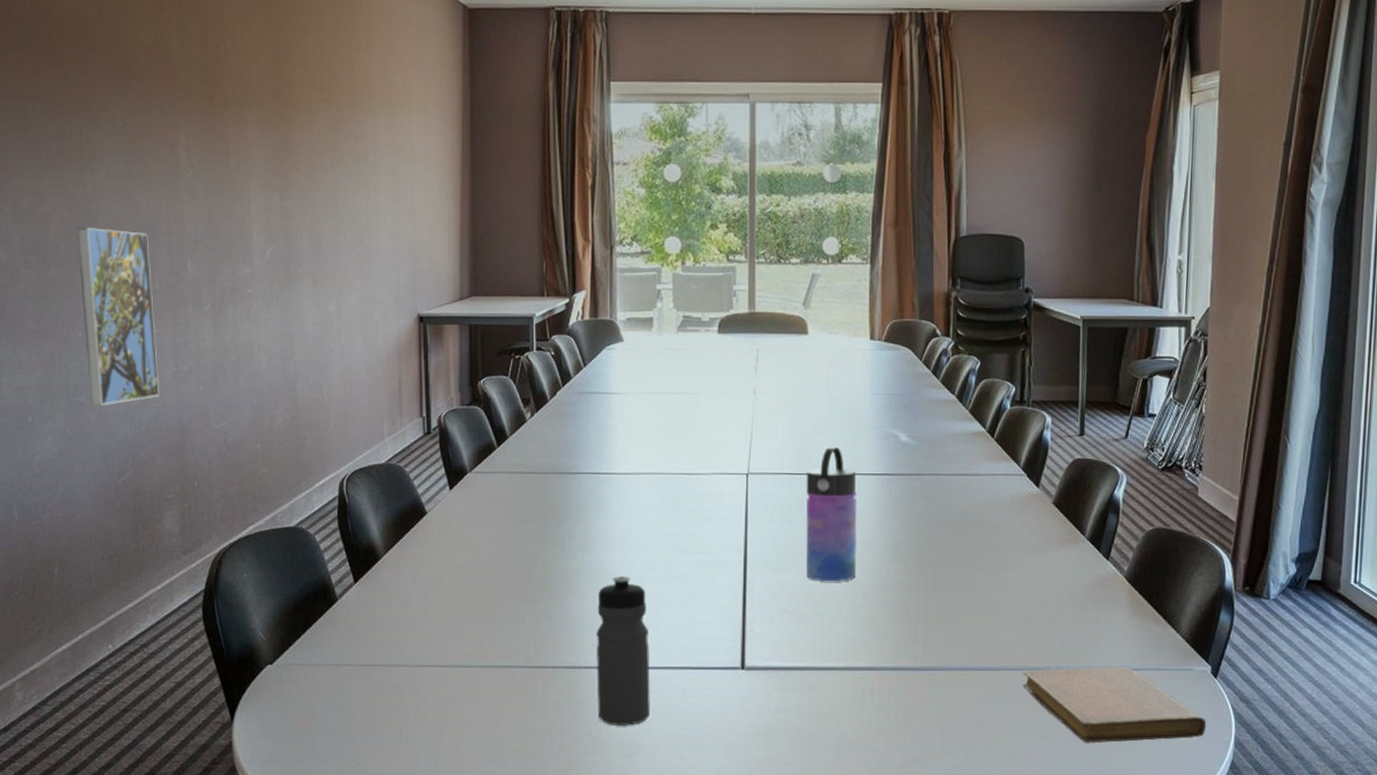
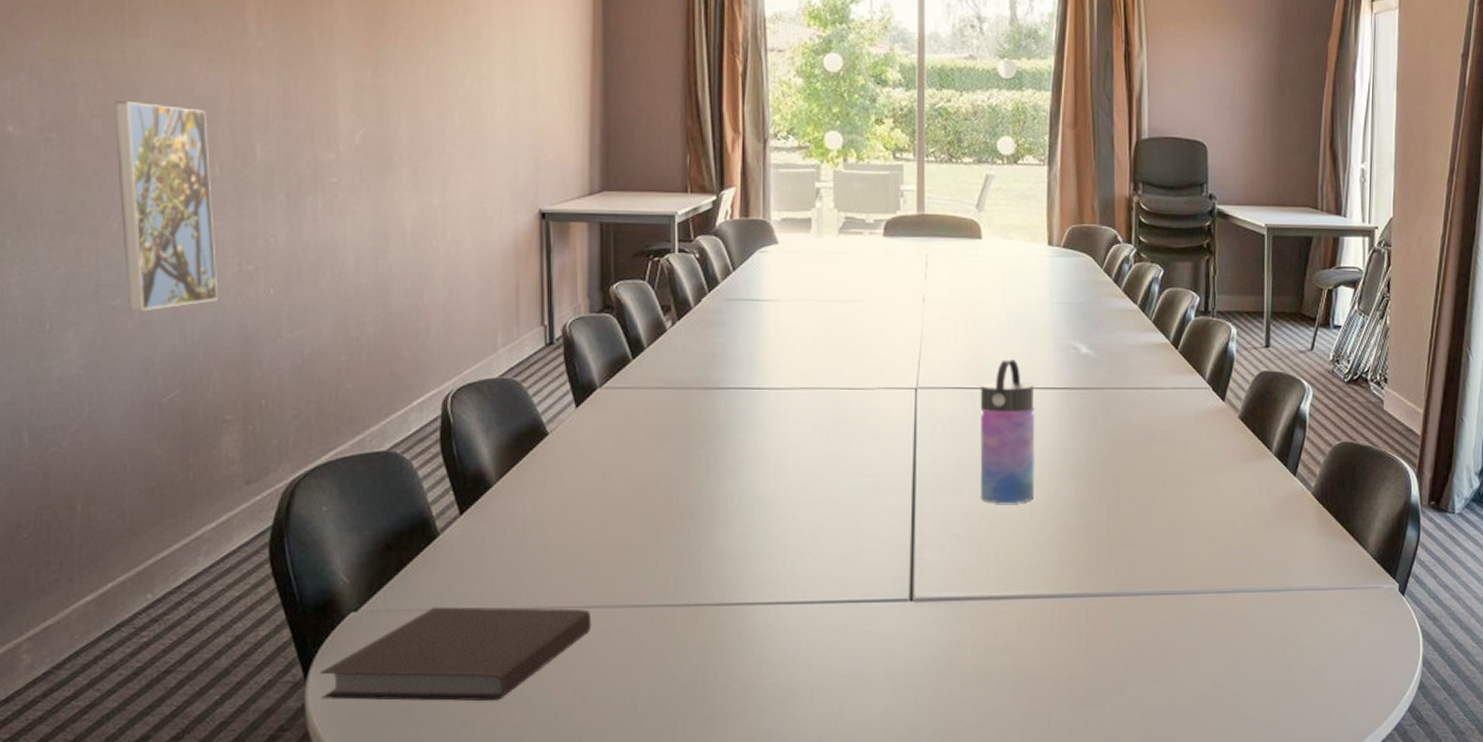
notebook: none [243,662,464,746] -> present [320,607,592,702]
water bottle: present [596,576,650,726] -> none [746,502,808,668]
notebook: present [1023,666,1207,743] -> none [1210,587,1395,668]

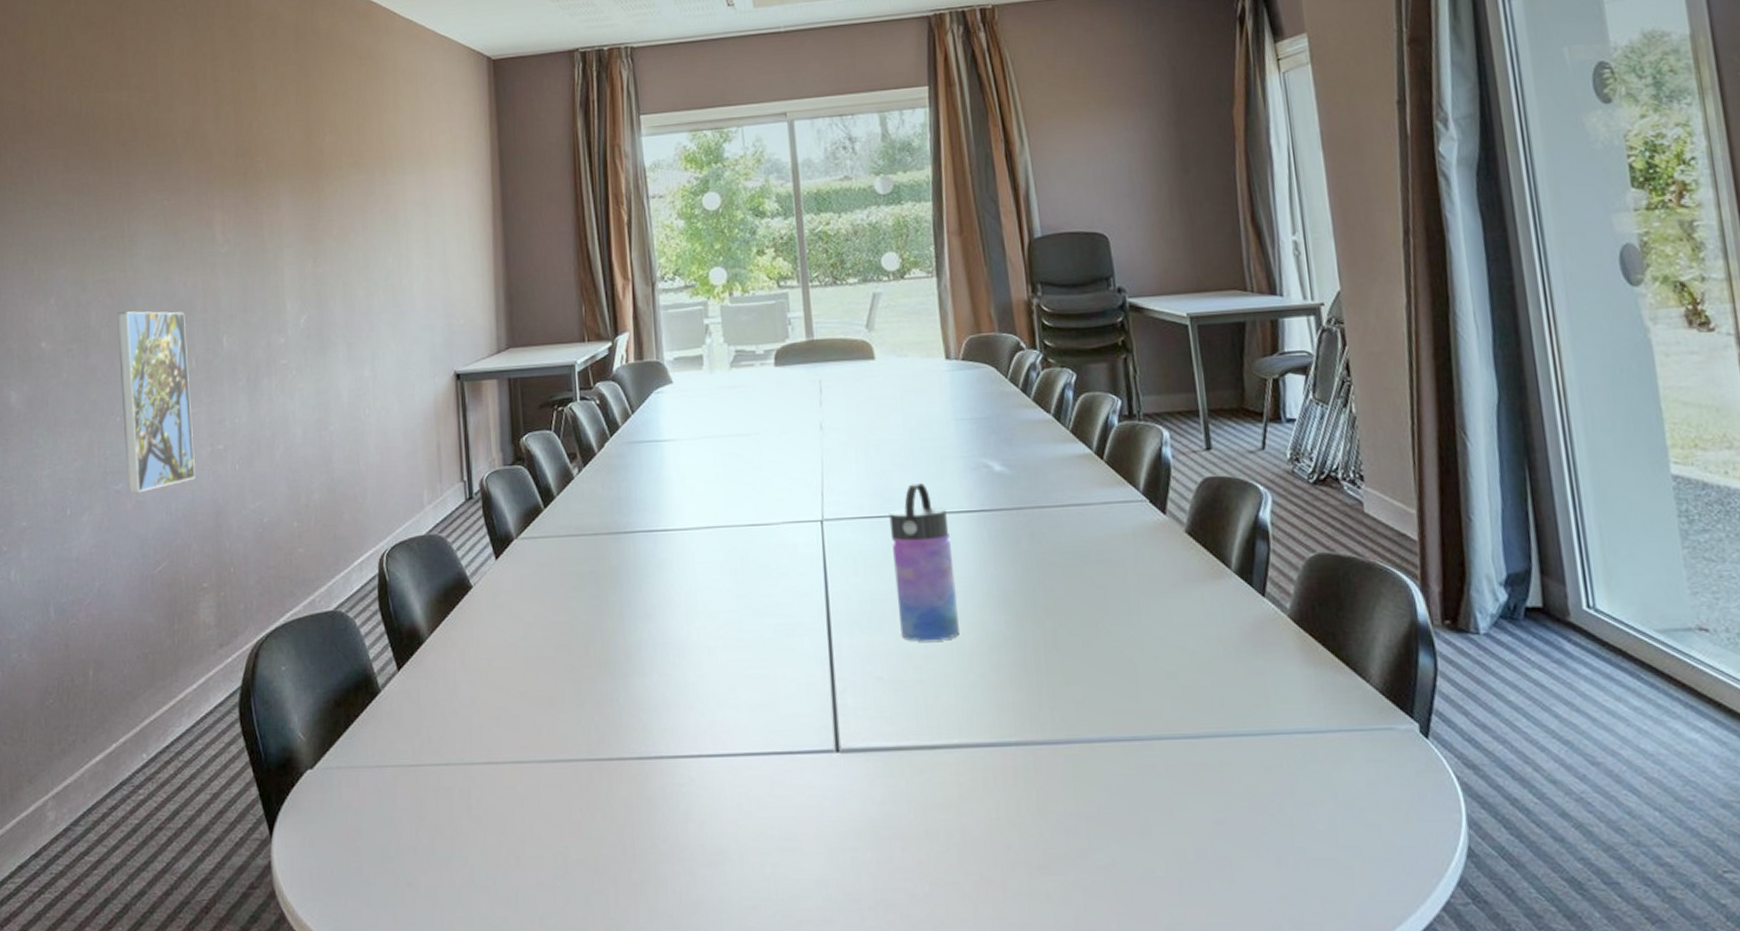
notebook: present [320,607,592,702] -> none [283,763,521,861]

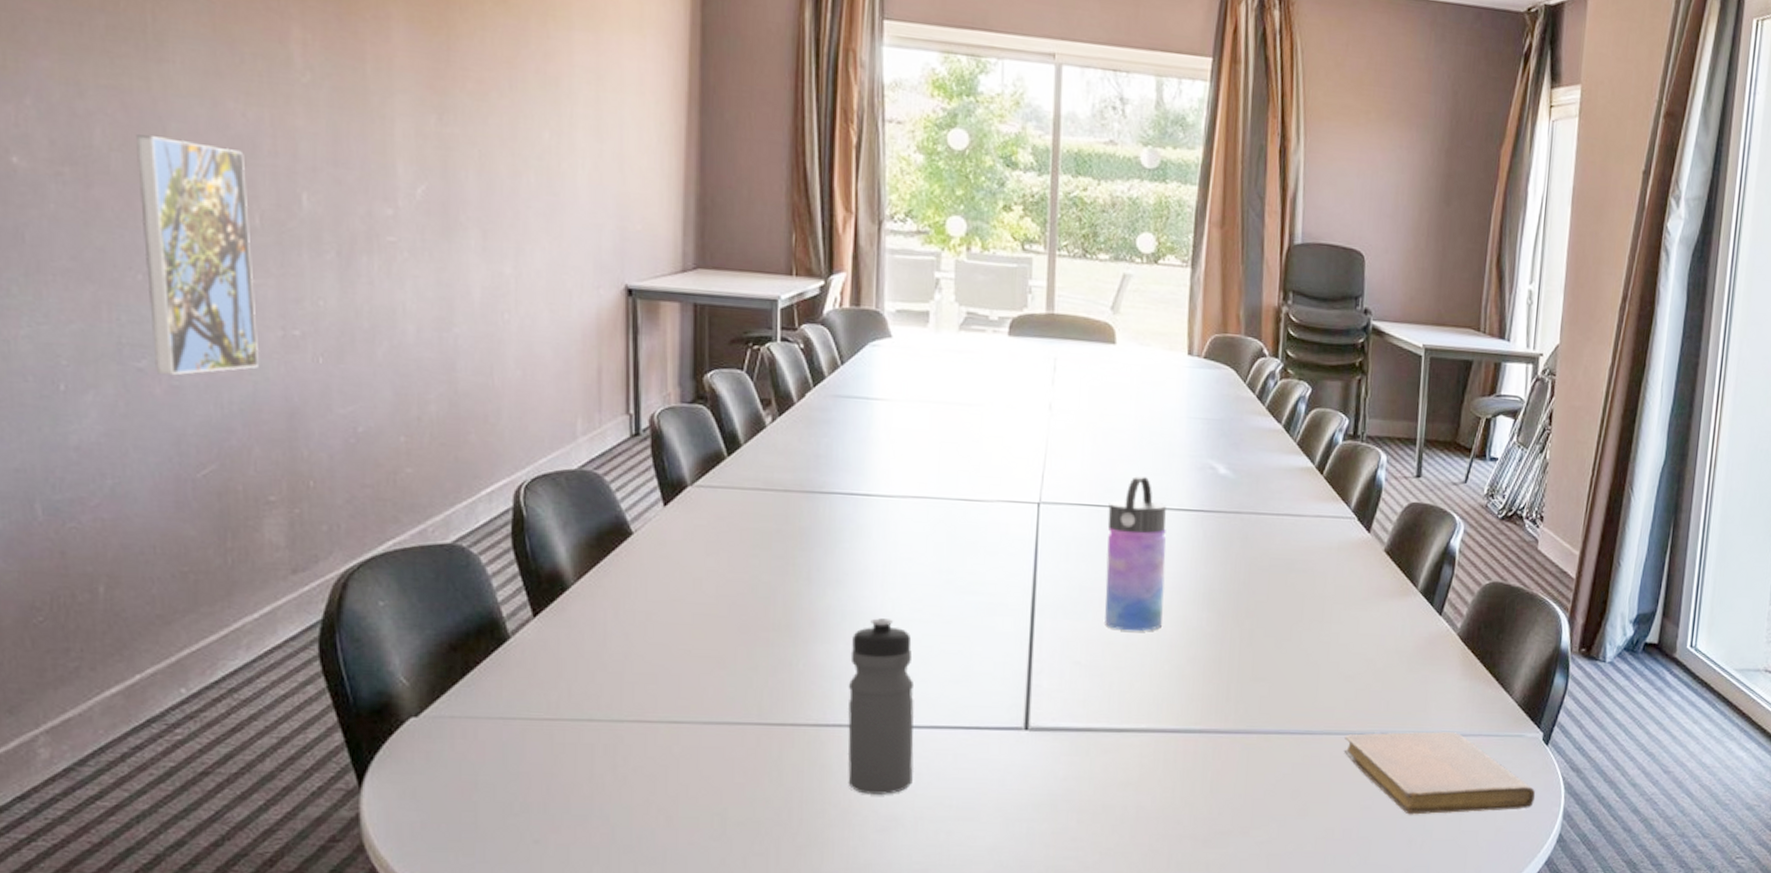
water bottle: none [664,647,734,827] -> present [847,618,915,794]
notebook: none [1178,729,1427,829] -> present [1344,732,1536,815]

